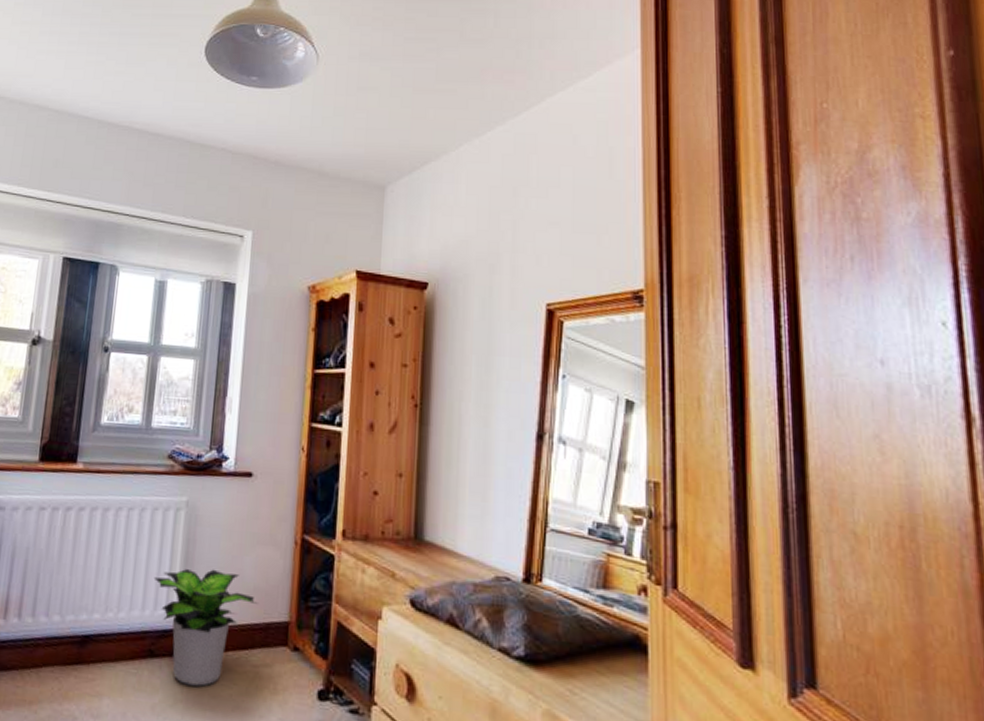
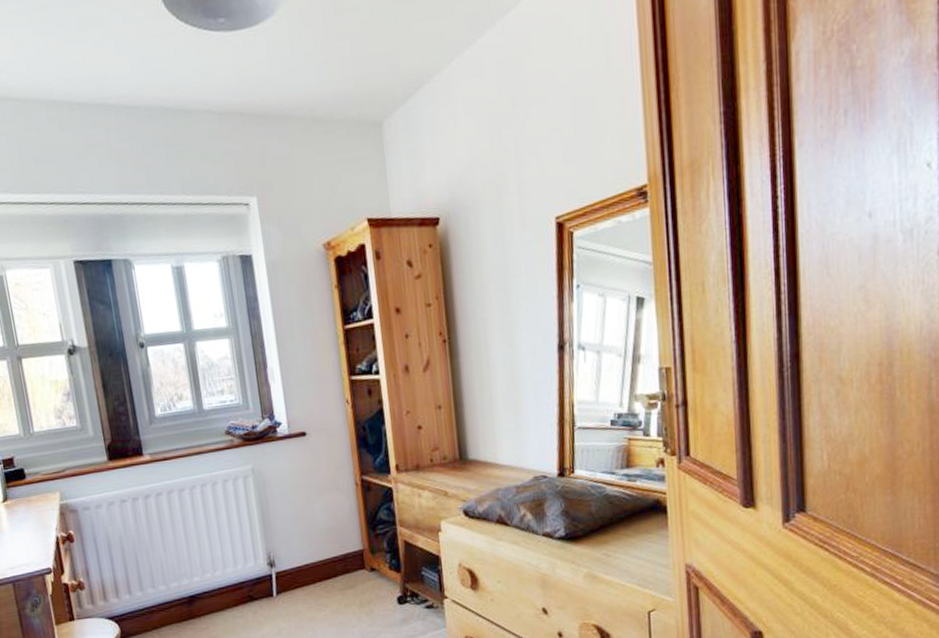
potted plant: present [154,569,258,687] -> none [238,520,333,616]

